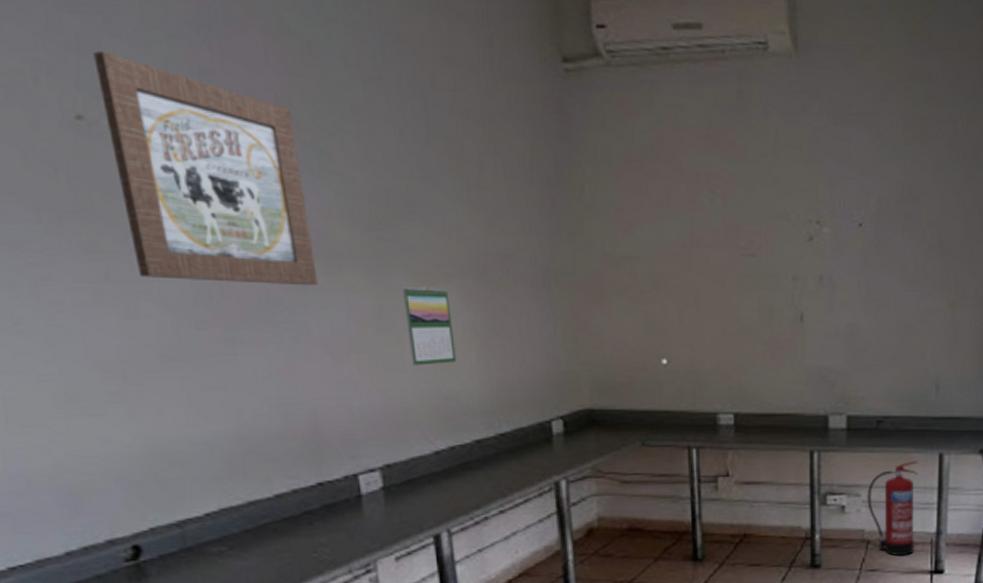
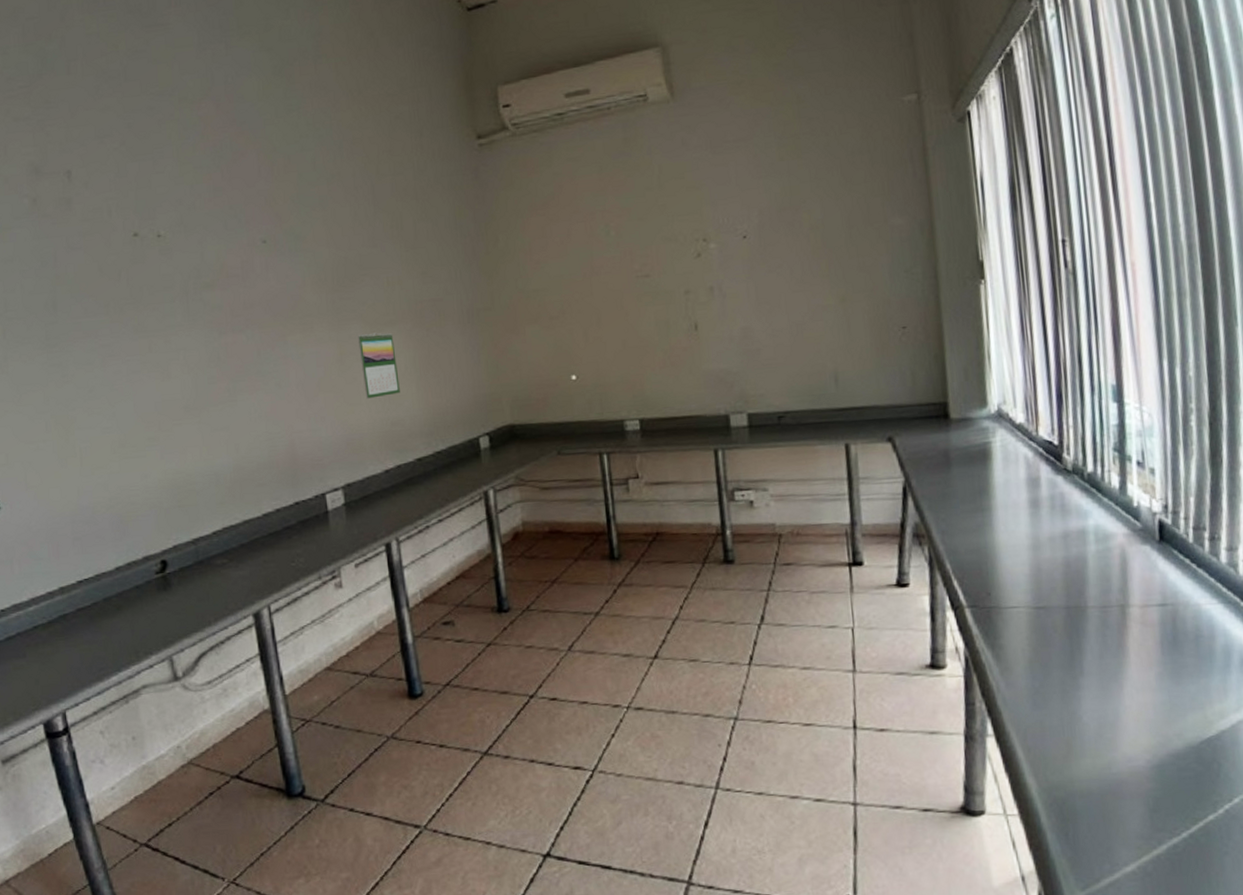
wall art: present [93,51,318,286] -> none [146,185,295,348]
fire extinguisher: present [866,460,918,556] -> none [774,452,829,549]

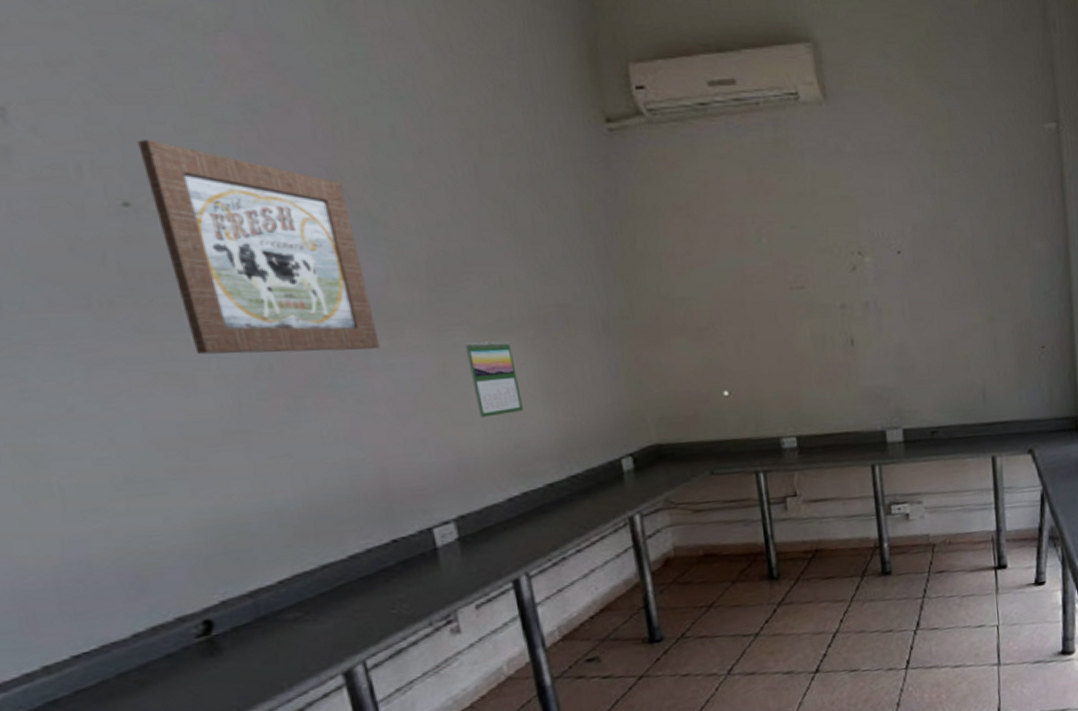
wall art: none [146,185,295,348] -> present [137,140,380,355]

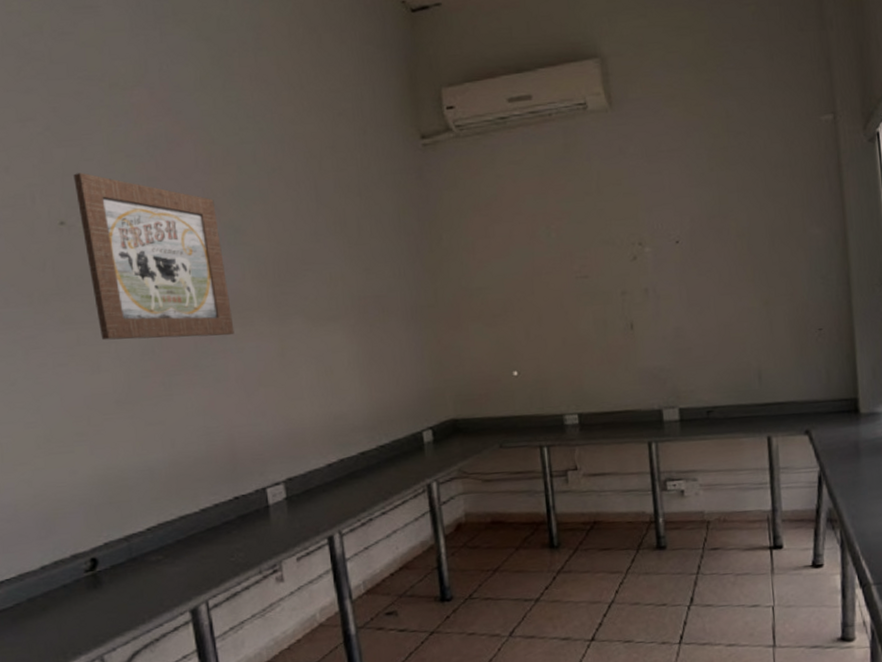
calendar: present [465,341,523,418] -> none [300,327,343,394]

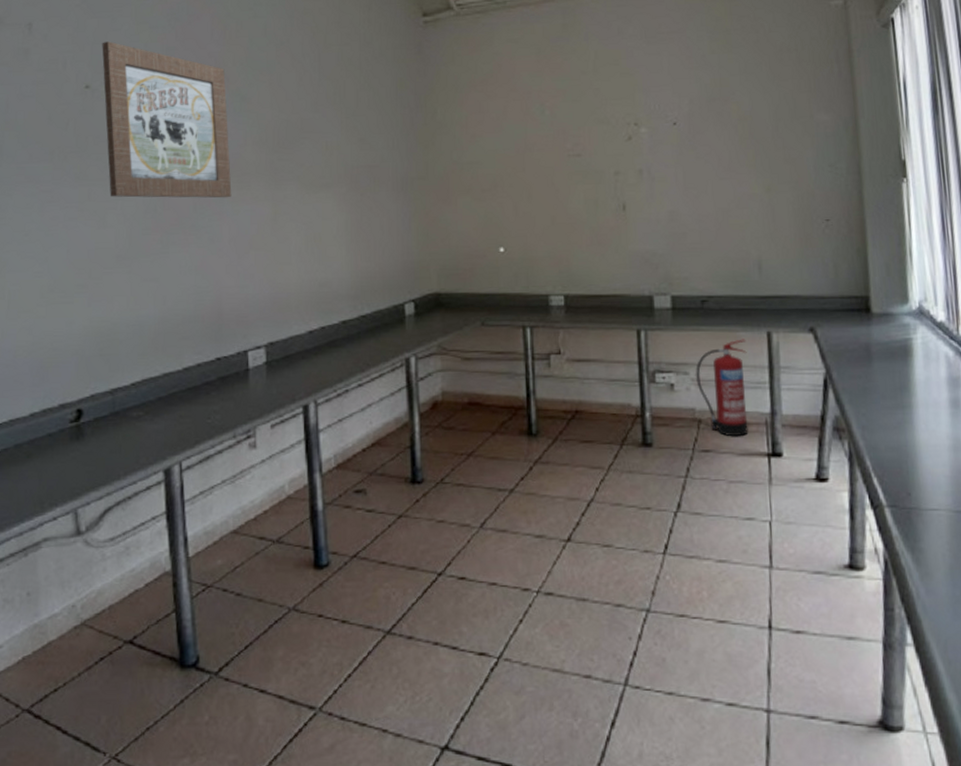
fire extinguisher: none [703,444,752,535] -> present [695,339,749,437]

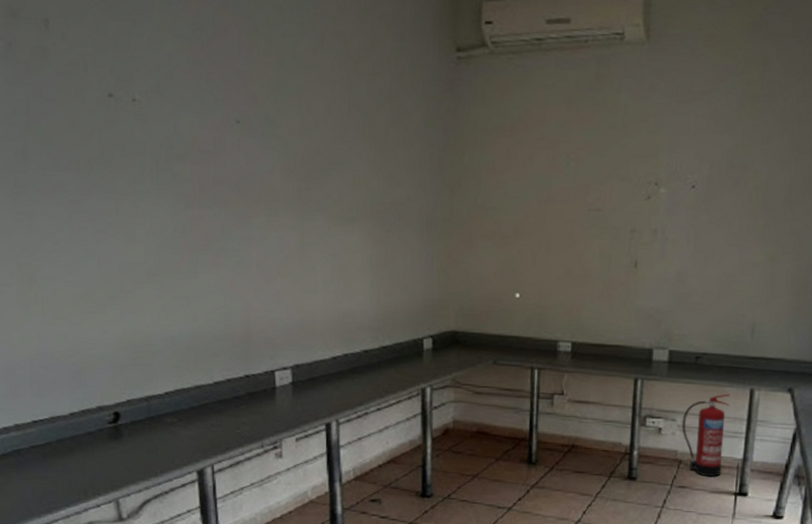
wall art: present [102,41,232,198] -> none [124,47,260,224]

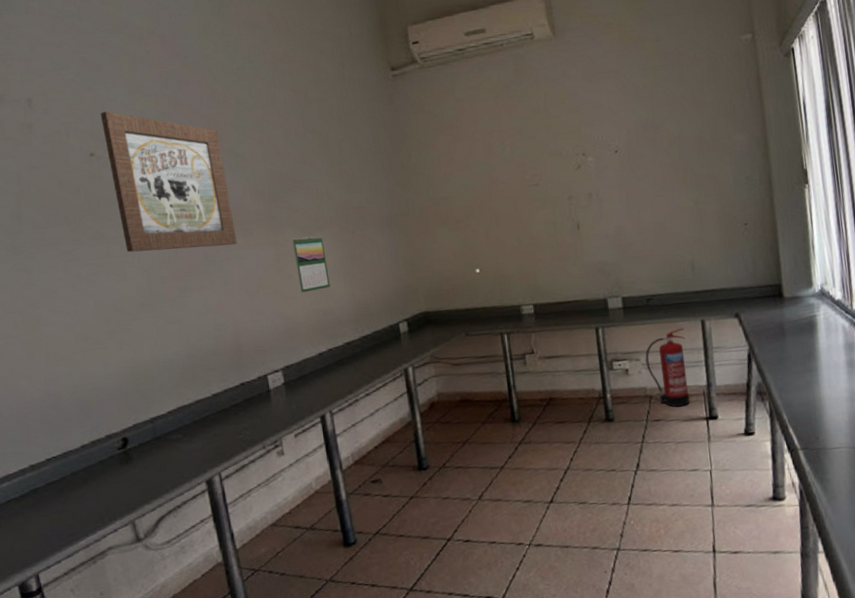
wall art: none [124,47,260,224] -> present [100,111,237,253]
calendar: none [320,226,355,289] -> present [292,236,330,293]

